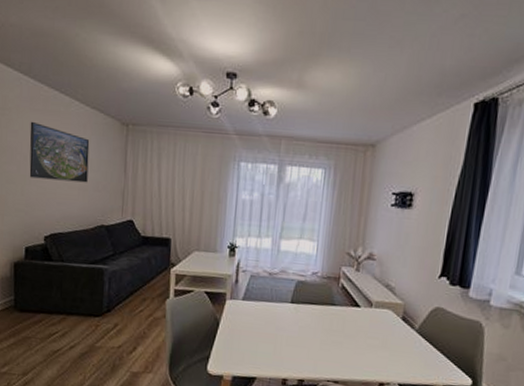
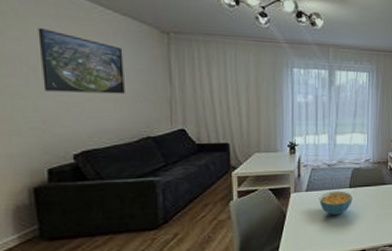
cereal bowl: none [255,304,294,334] -> present [319,191,353,216]

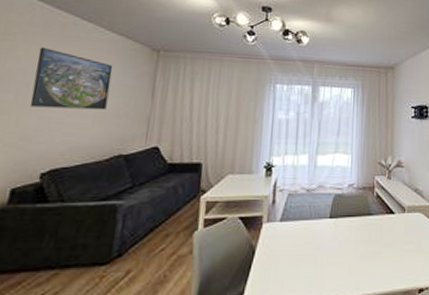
cereal bowl: present [319,191,353,216] -> none [294,222,333,254]

